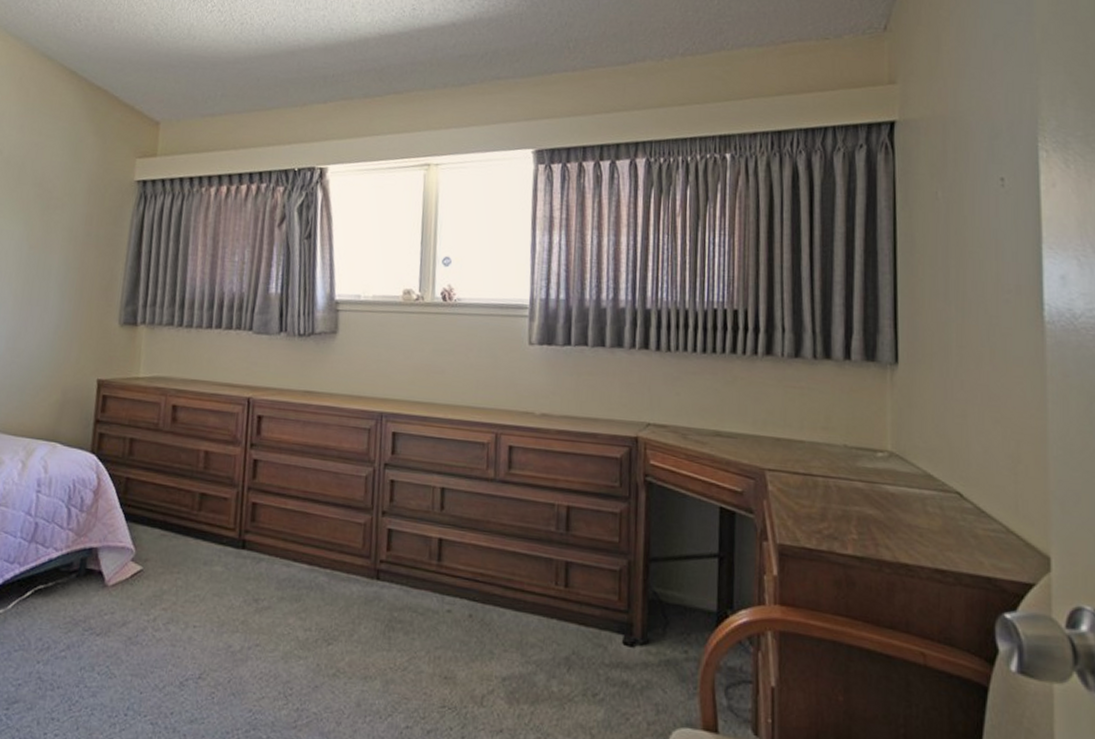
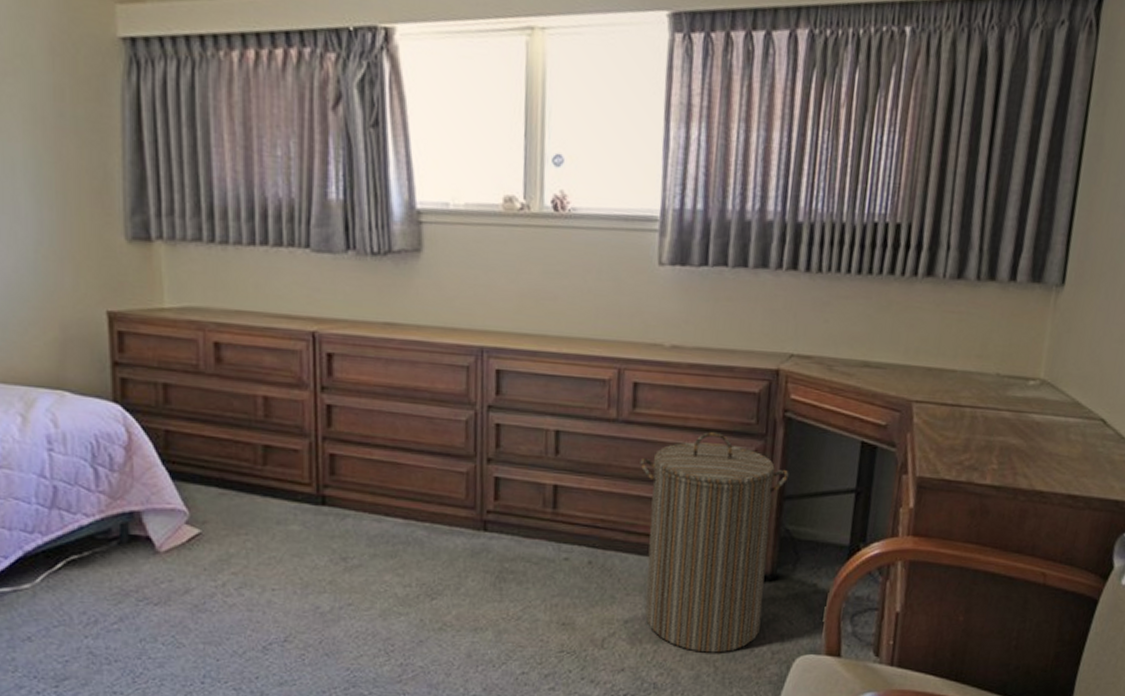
laundry hamper: none [515,492,653,720] -> present [640,431,789,653]

